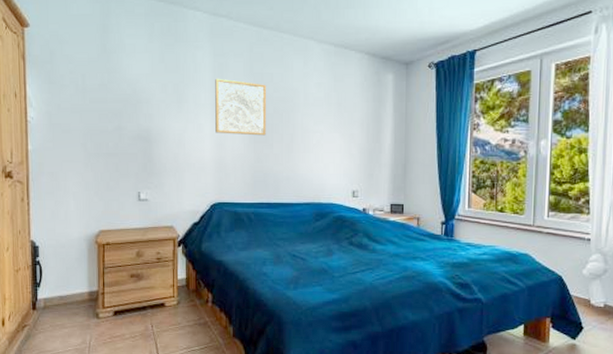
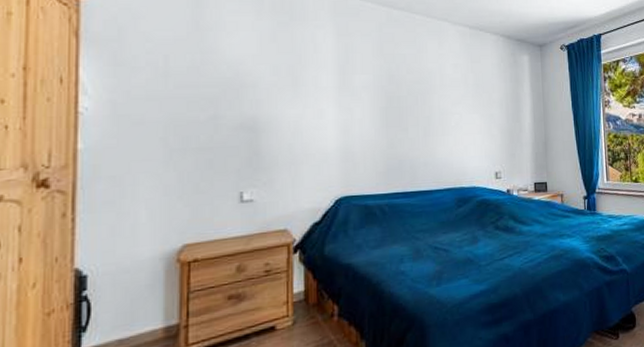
wall art: present [215,78,266,136] -> none [339,59,400,120]

